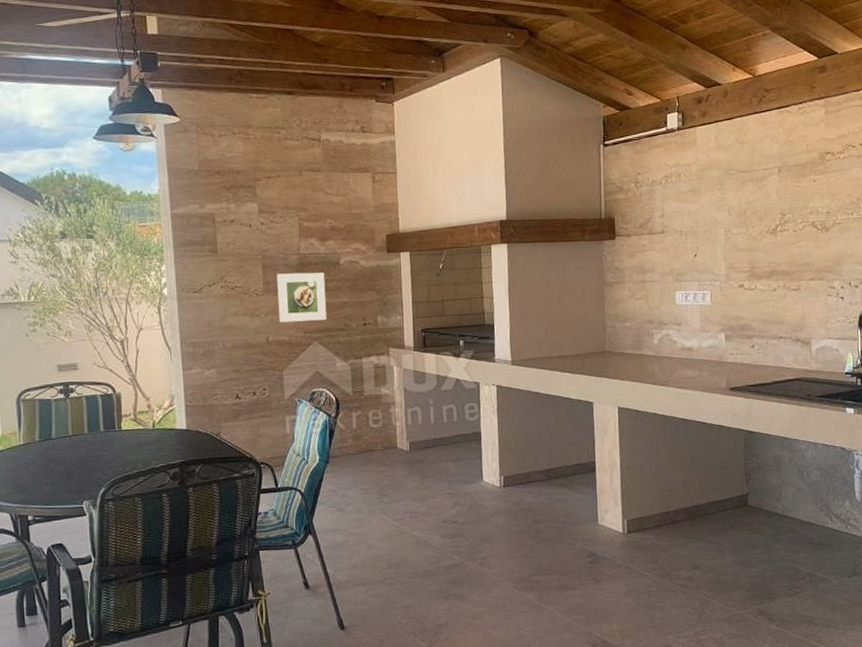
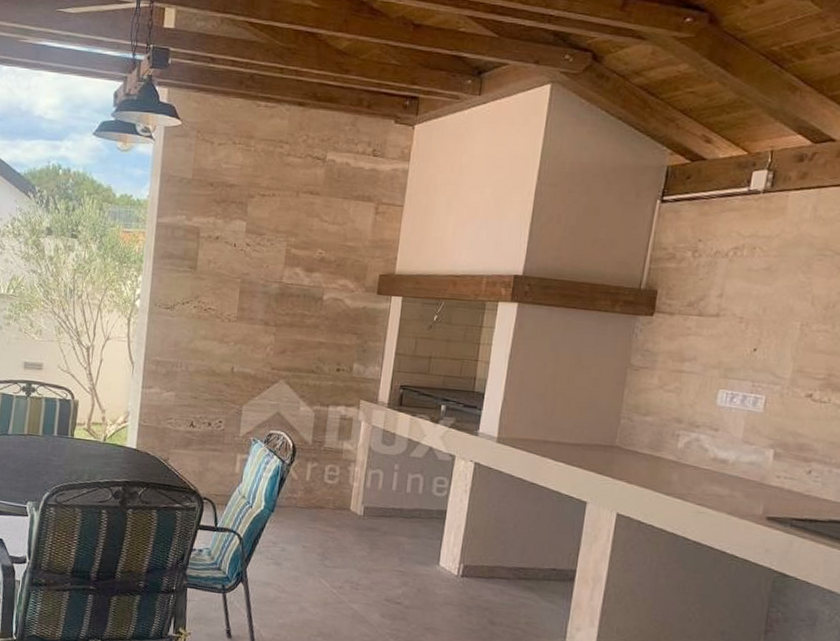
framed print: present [276,272,327,323] -> none [248,301,305,358]

